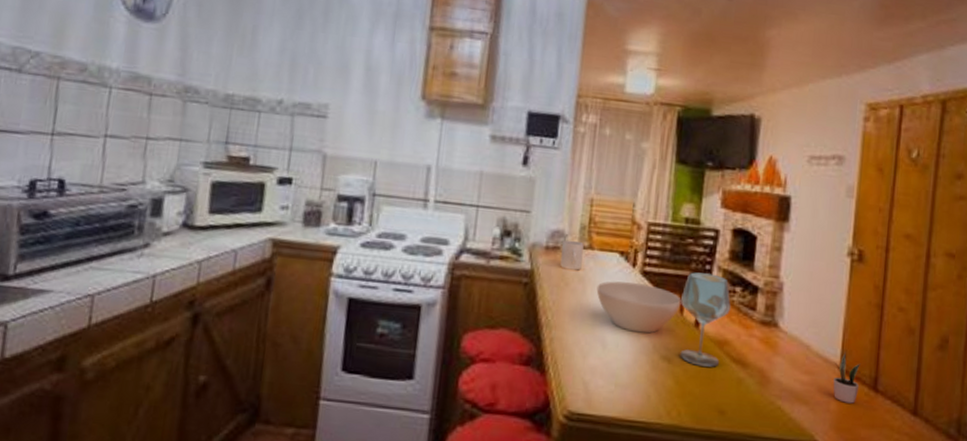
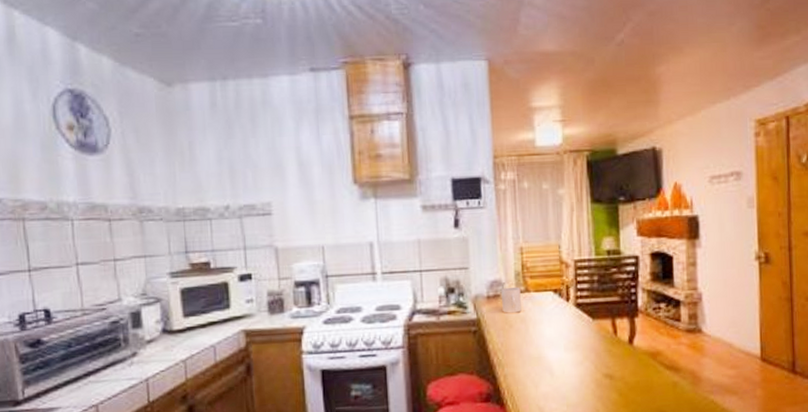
bowl: present [596,281,681,334] -> none [538,314,614,358]
wine glass: present [680,272,731,367] -> none [613,296,658,377]
potted plant: present [833,352,861,404] -> none [755,344,780,388]

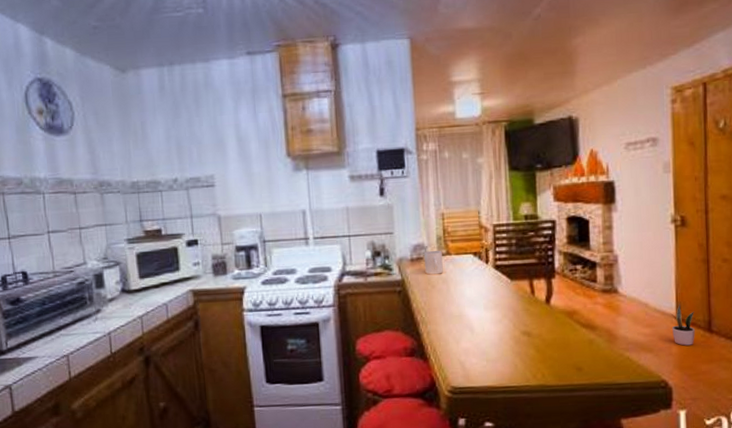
potted plant: none [755,344,780,388] -> present [670,304,696,346]

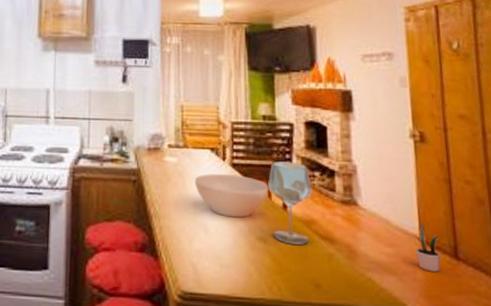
cup: present [424,250,443,275] -> none [162,141,179,167]
bowl: none [458,276,532,316] -> present [194,174,269,218]
wine glass: none [531,258,574,335] -> present [268,161,312,245]

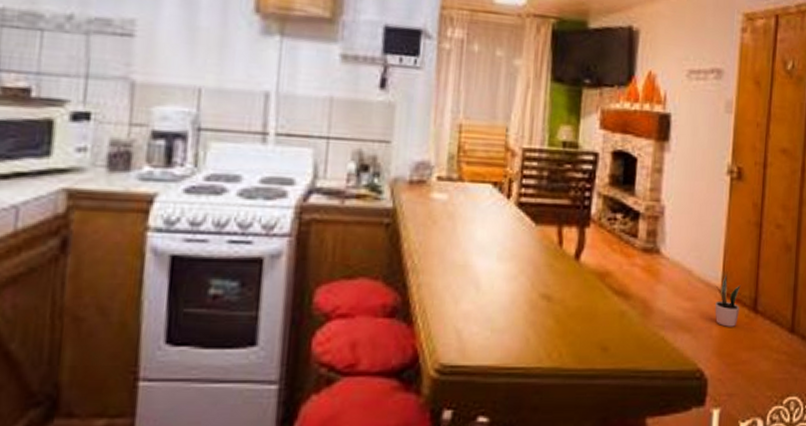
bowl: present [194,174,269,218] -> none [468,215,560,271]
wine glass: present [268,161,312,245] -> none [560,200,612,302]

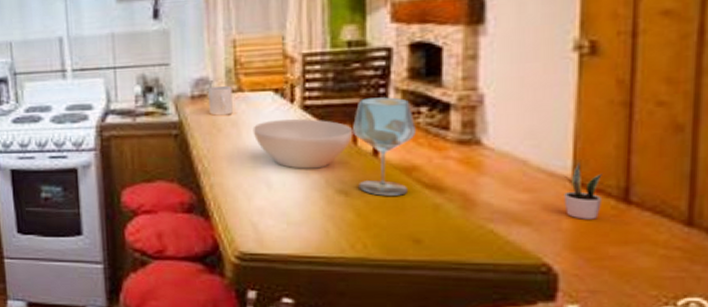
cup: none [426,172,453,206] -> present [208,85,233,116]
bowl: none [468,215,560,271] -> present [253,119,353,169]
wine glass: none [560,200,612,302] -> present [353,97,416,196]

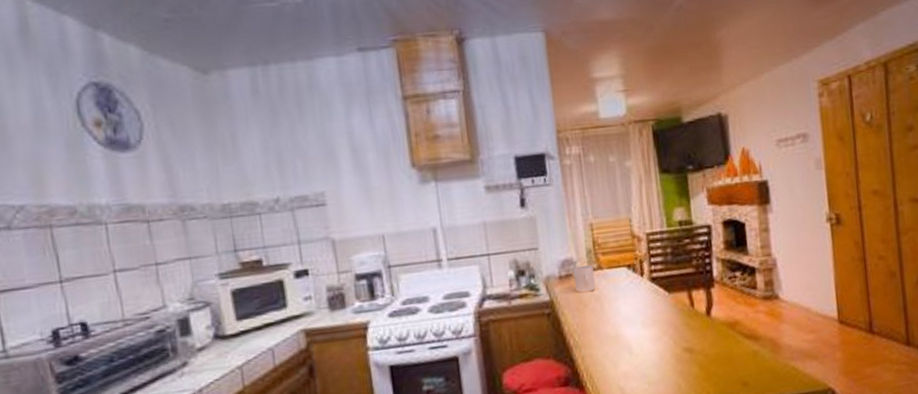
bowl: present [253,119,353,169] -> none [613,288,691,334]
wine glass: present [353,97,416,196] -> none [689,265,735,350]
potted plant: present [563,162,604,220] -> none [832,306,858,350]

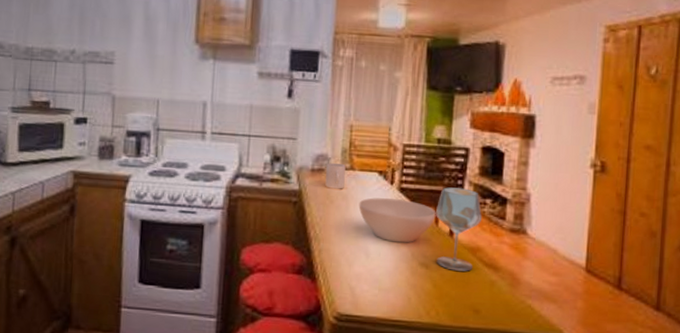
bowl: none [613,288,691,334] -> present [358,197,436,243]
wine glass: none [689,265,735,350] -> present [436,187,482,272]

